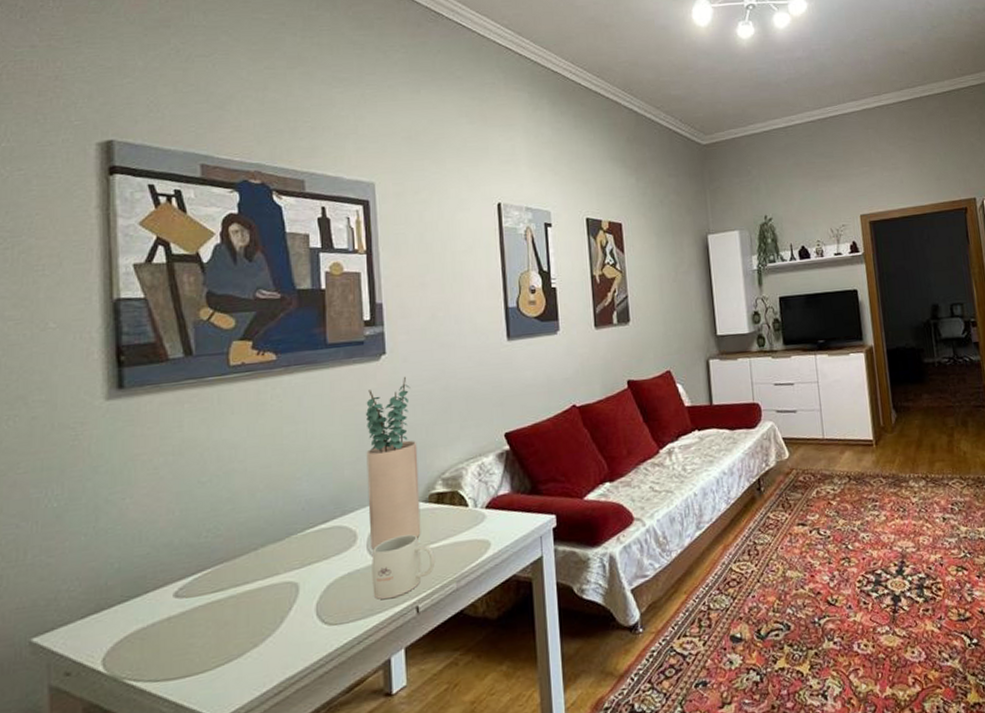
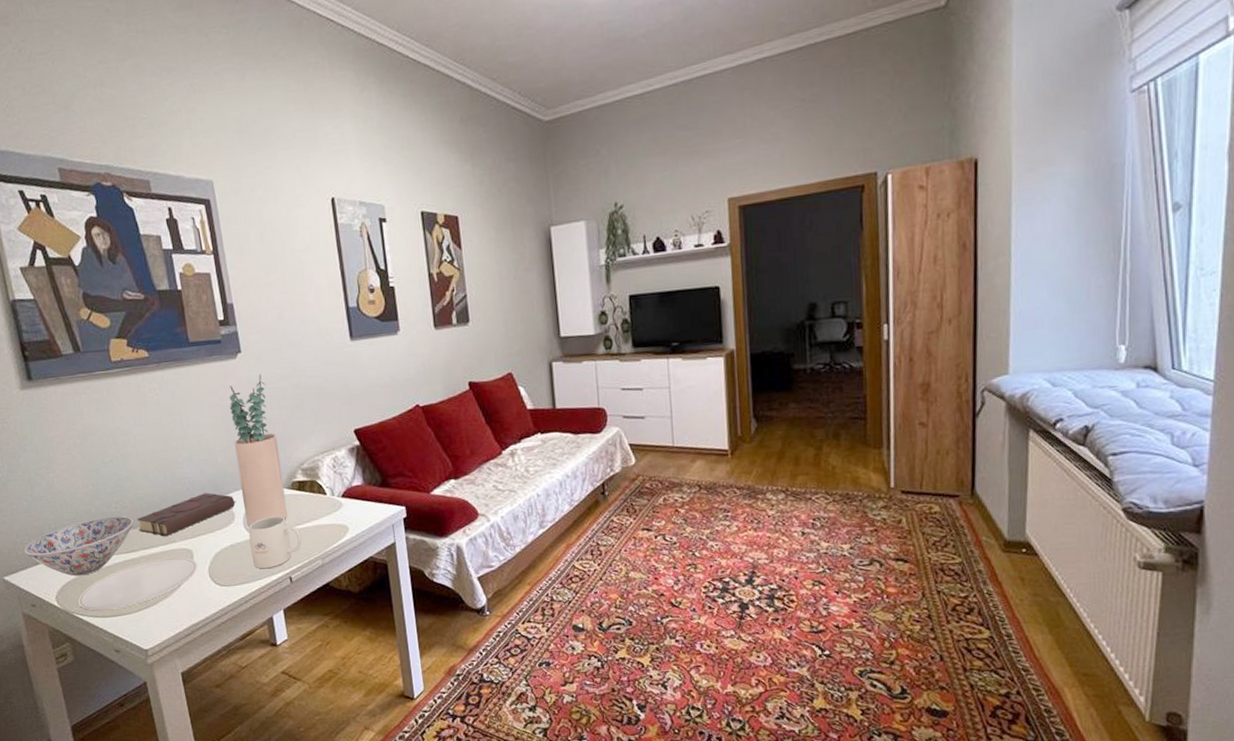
bowl: none [69,546,228,629] -> present [24,516,134,576]
plate: none [132,592,302,674] -> present [77,556,198,612]
book: none [233,512,361,568] -> present [137,493,237,536]

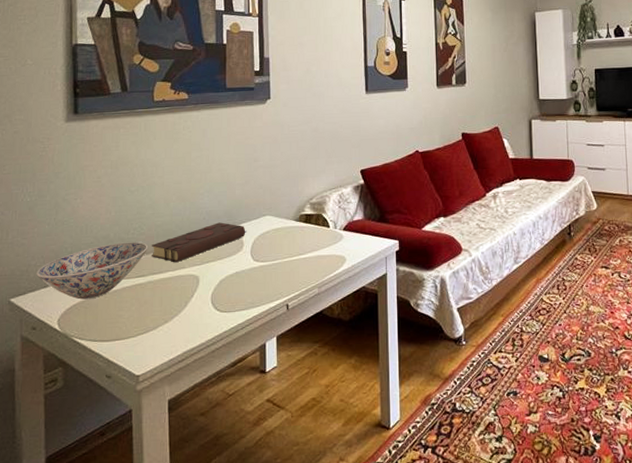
plate: present [77,556,198,612] -> none [78,282,201,336]
vase: present [229,374,288,527] -> none [253,118,292,255]
mug: present [248,516,303,569] -> none [254,246,303,296]

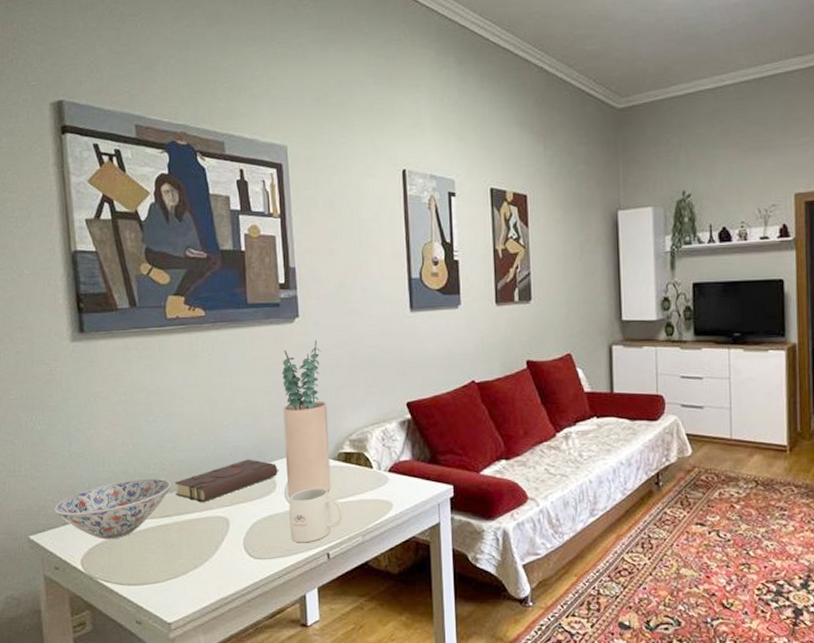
vase: none [253,118,292,255] -> present [281,340,331,497]
mug: none [254,246,303,296] -> present [289,488,344,543]

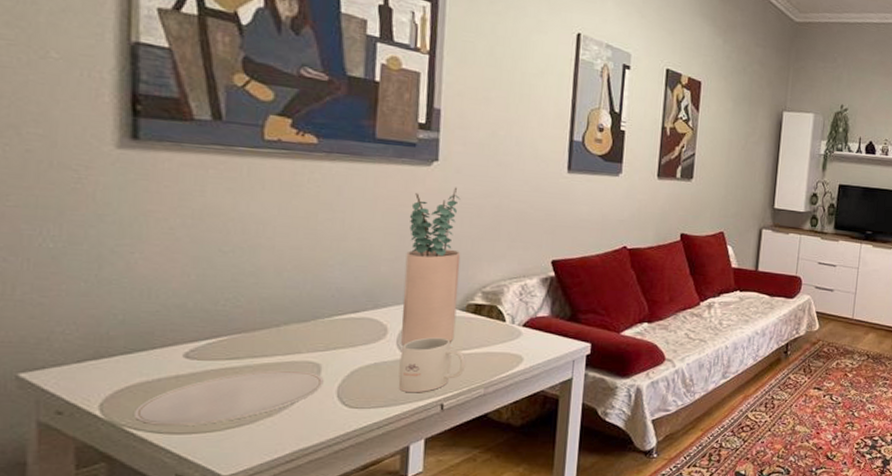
bowl: present [54,478,172,539] -> none [64,314,247,381]
plate: none [103,525,232,579] -> present [133,370,324,427]
book: present [175,459,280,502] -> none [252,302,394,345]

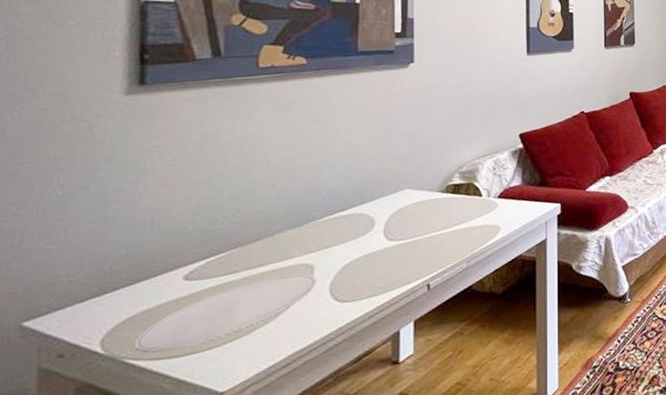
mug: present [398,337,466,393] -> none [387,220,449,279]
vase: present [401,187,461,346] -> none [387,83,438,234]

